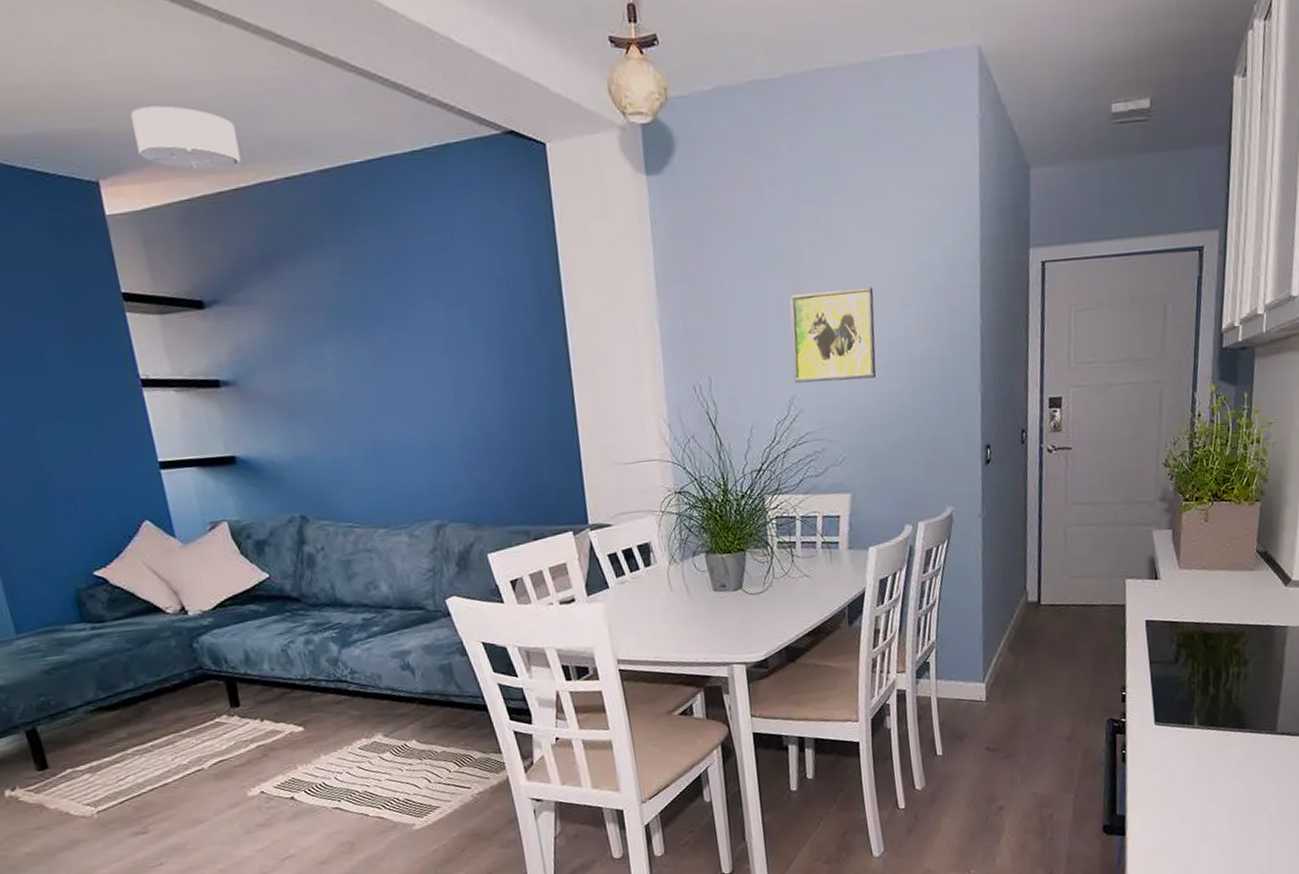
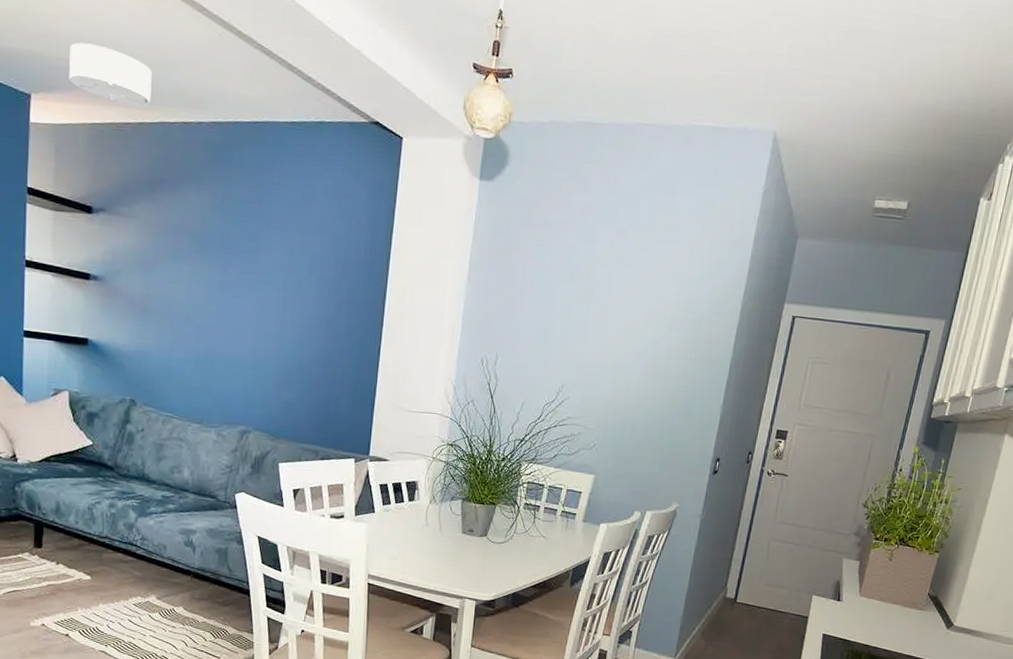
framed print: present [789,287,877,384] -> none [566,301,648,383]

